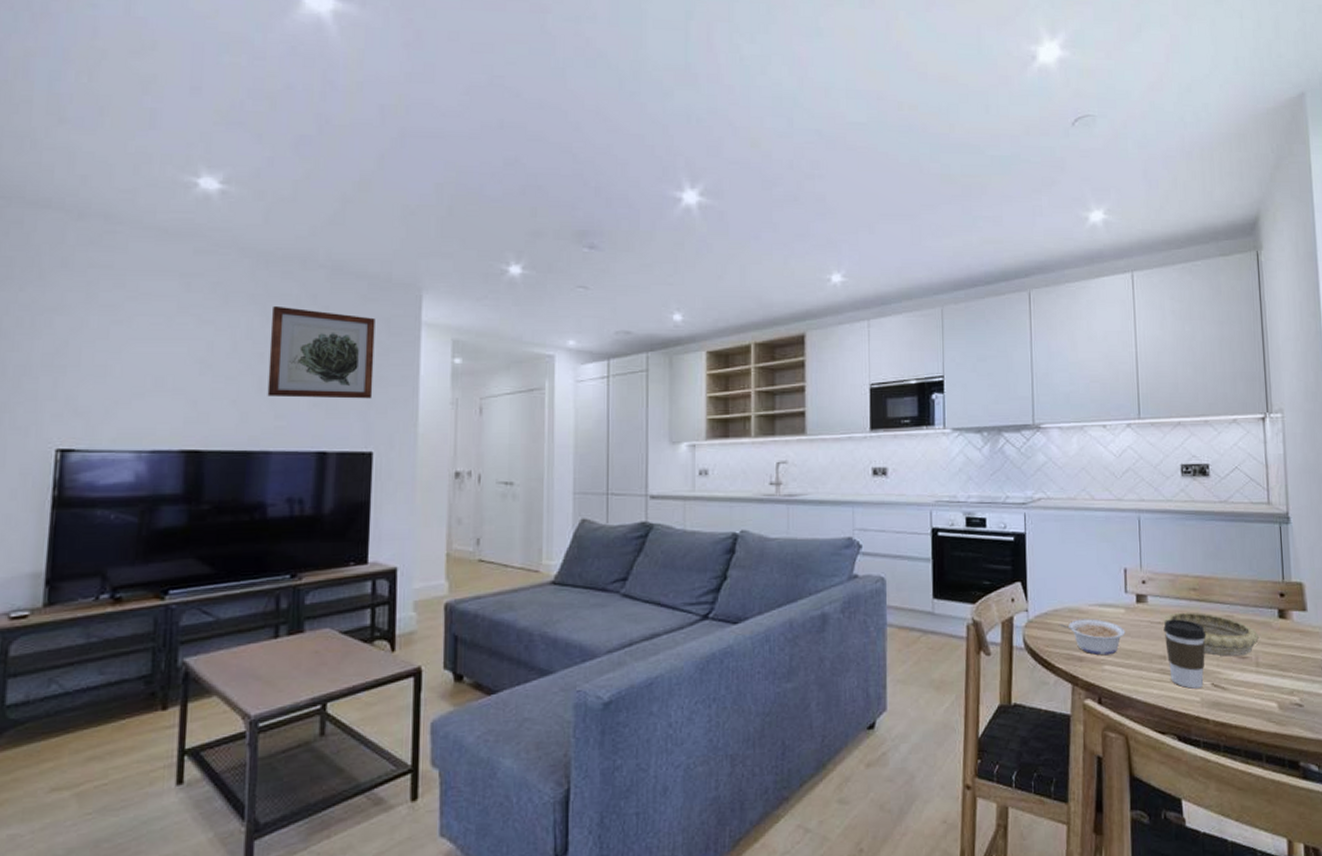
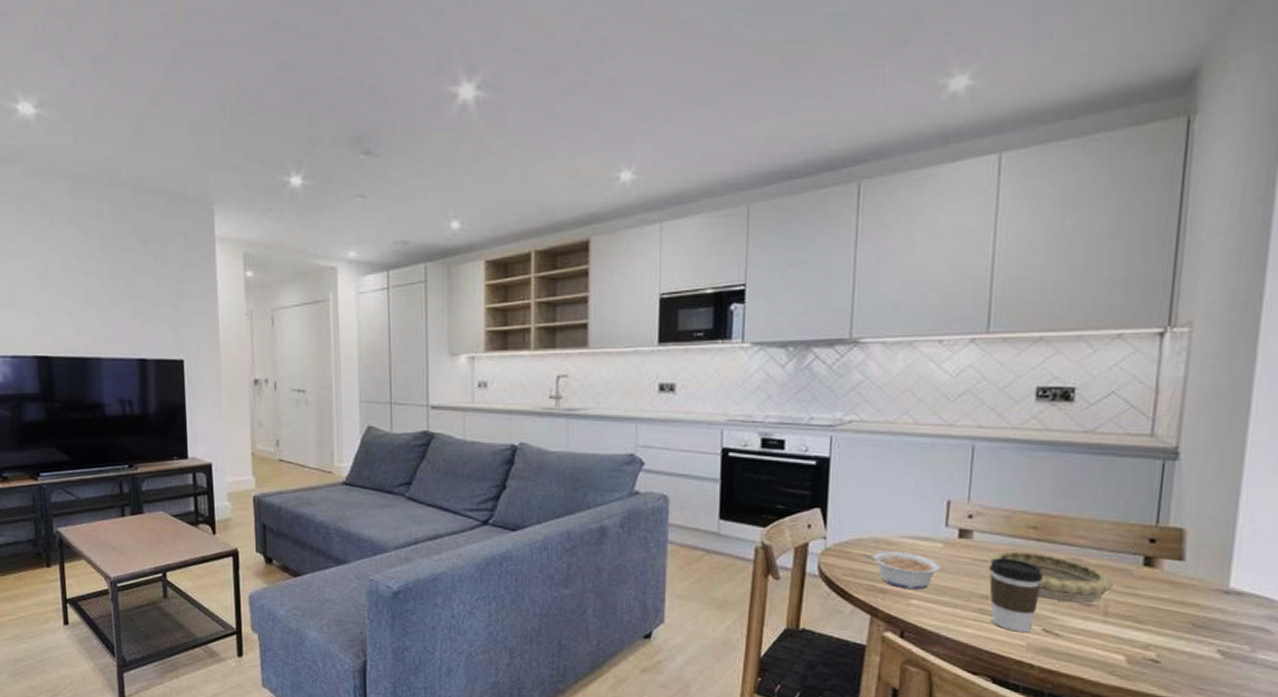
wall art: present [267,305,375,399] -> none [90,224,179,311]

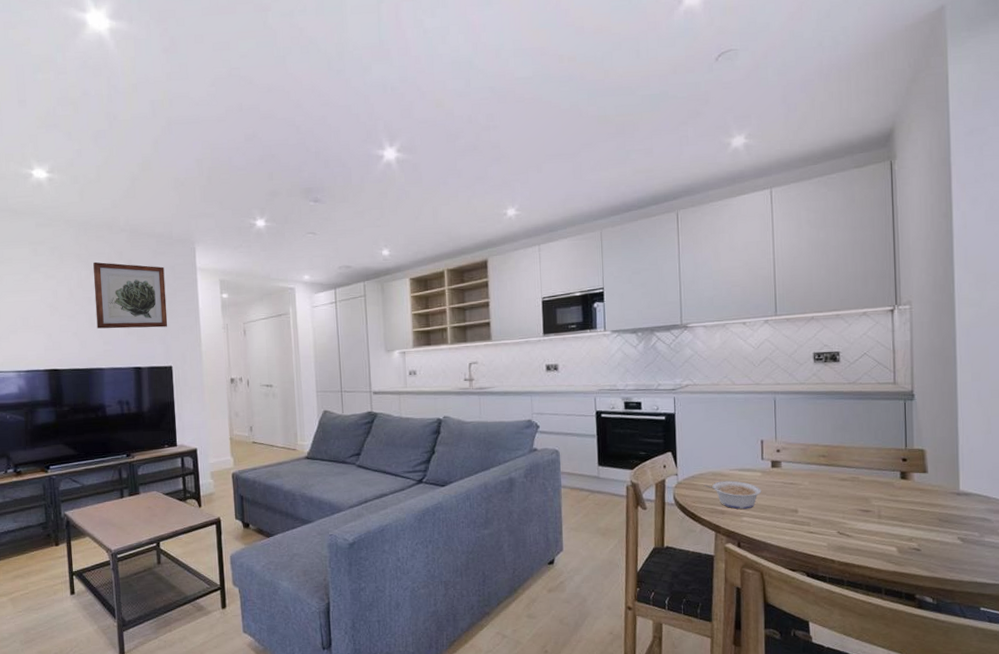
wall art: none [90,224,179,311] -> present [93,262,168,329]
decorative bowl: present [989,551,1114,603] -> none [795,474,882,510]
coffee cup: present [989,558,1044,632] -> none [795,480,834,536]

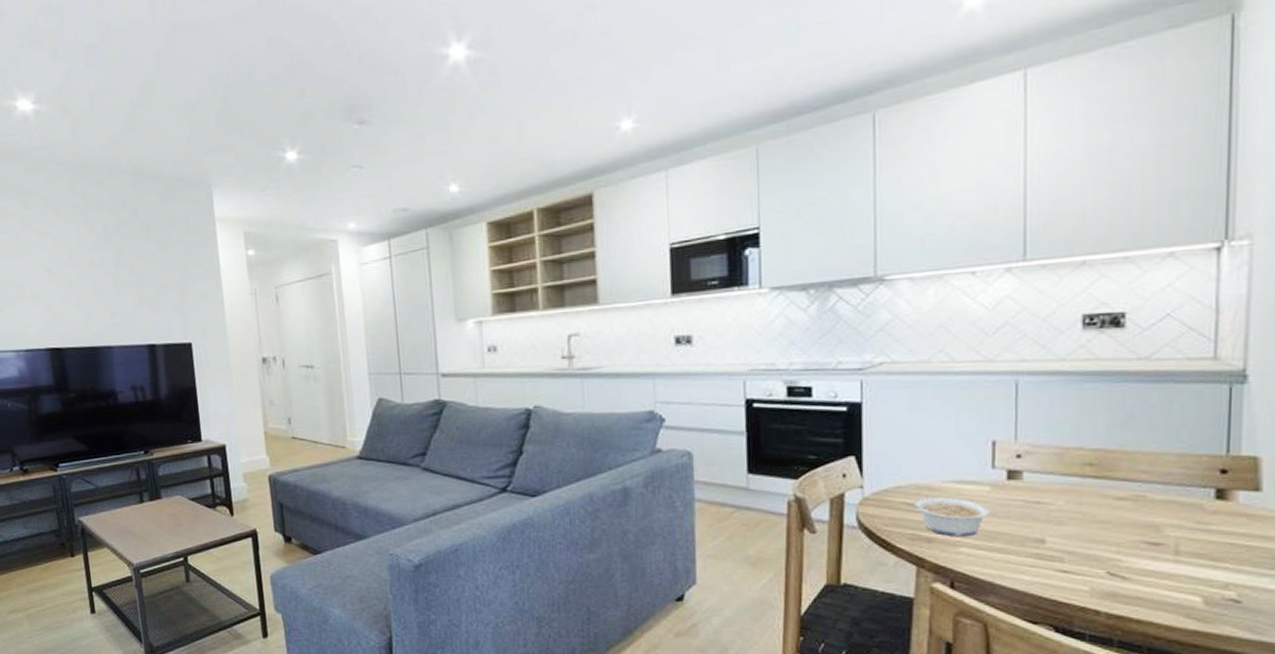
wall art: present [93,262,168,329] -> none [93,214,184,298]

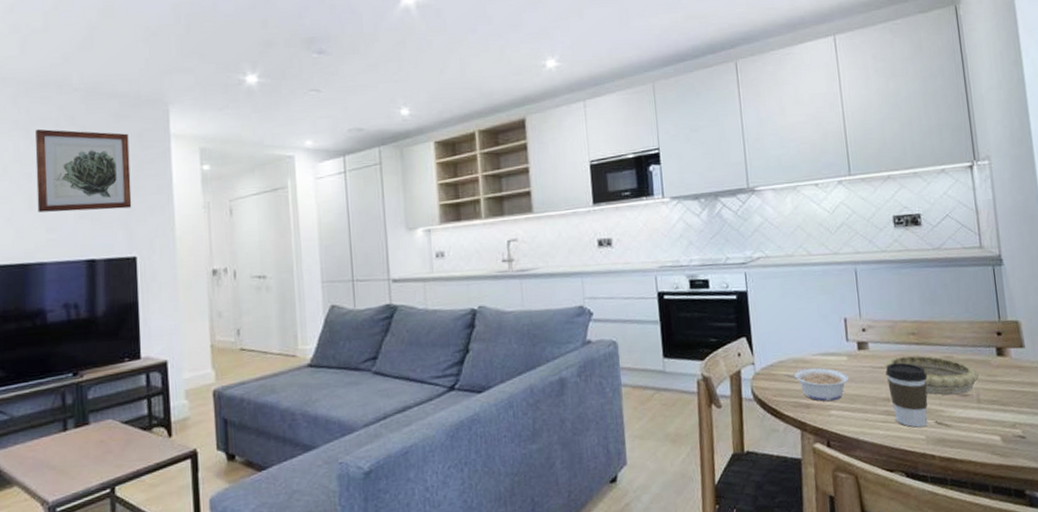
wall art: none [93,214,184,298] -> present [35,129,132,213]
decorative bowl: none [1043,490,1184,542] -> present [884,355,980,395]
coffee cup: none [1043,498,1104,577] -> present [885,362,928,428]

